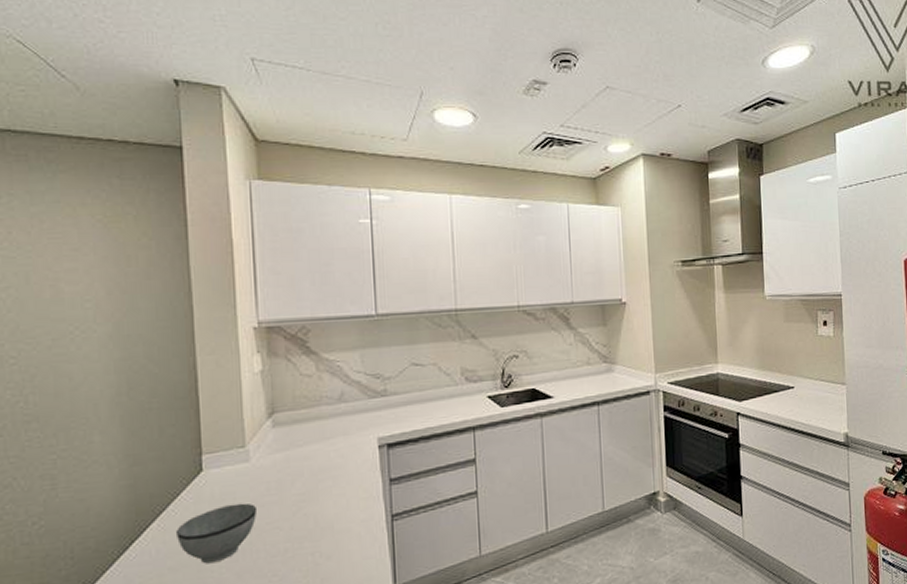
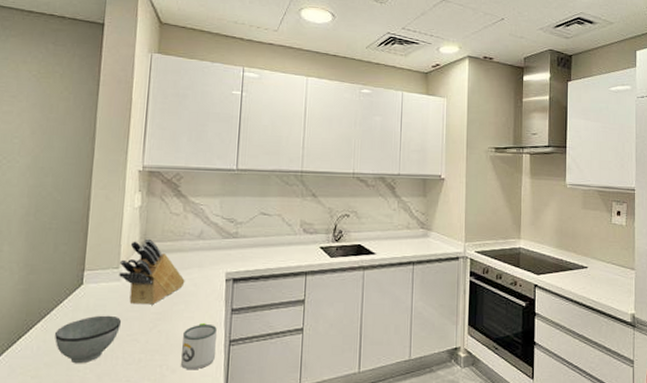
knife block: none [244,408,329,488] -> present [119,238,185,305]
mug: none [335,498,376,555] -> present [181,322,217,370]

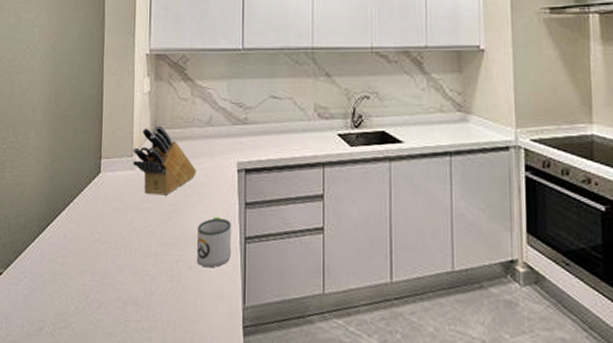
bowl: present [55,315,122,364] -> none [78,205,138,254]

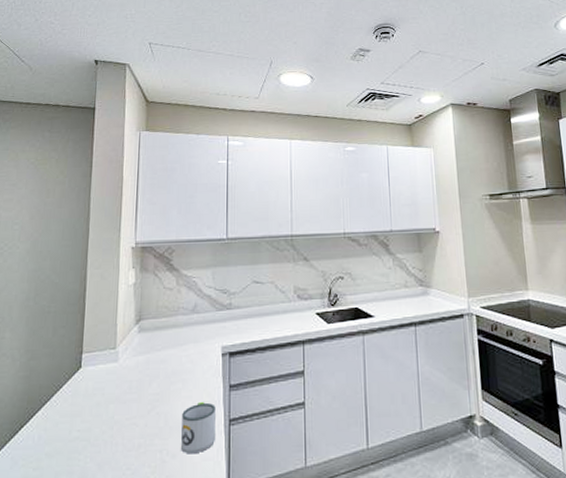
knife block: present [132,125,196,196] -> none [115,316,181,386]

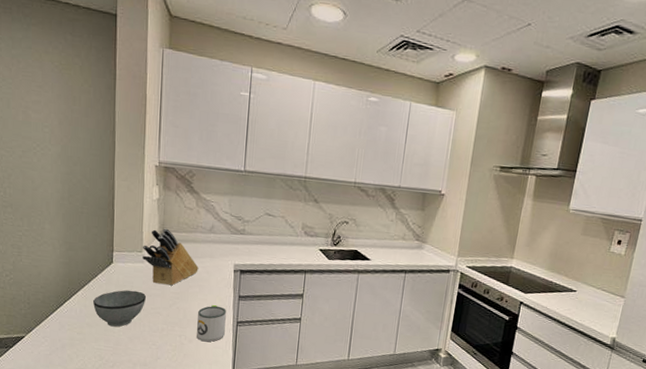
bowl: none [55,399,120,453] -> present [93,290,147,327]
knife block: none [115,316,181,386] -> present [142,228,199,286]

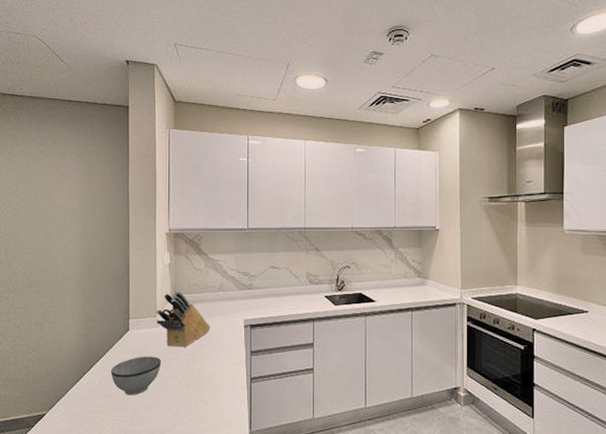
mug: present [197,304,226,342] -> none [212,362,239,403]

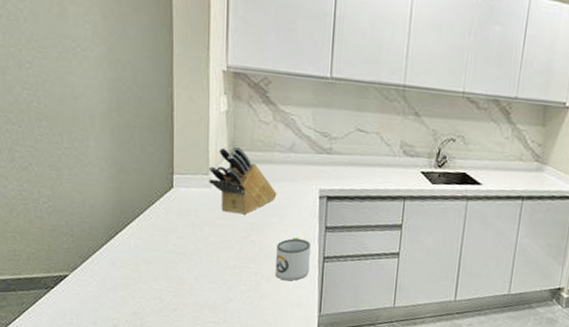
bowl: present [111,356,162,396] -> none [151,220,215,264]
mug: none [212,362,239,403] -> present [275,237,311,281]

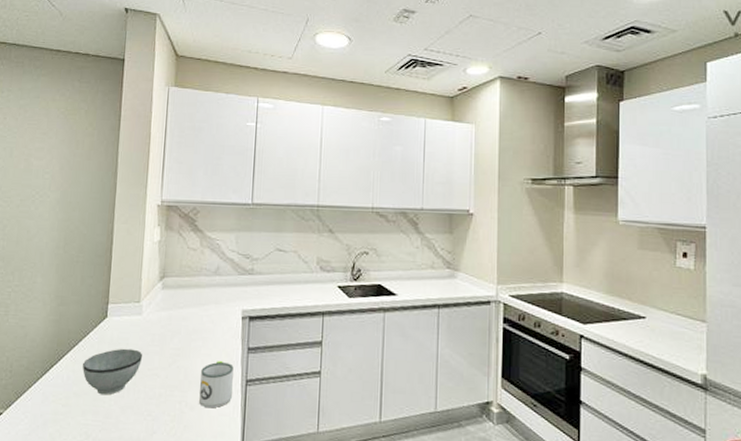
bowl: none [151,220,215,264] -> present [82,348,143,395]
knife block: present [208,146,277,215] -> none [140,273,202,340]

